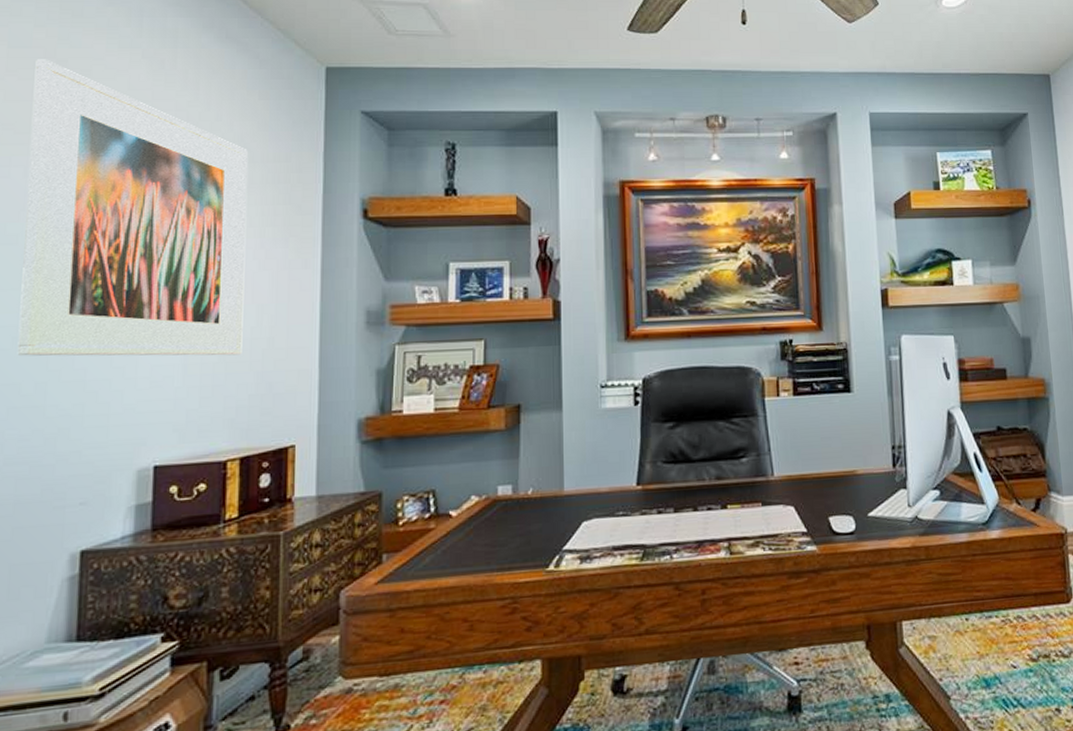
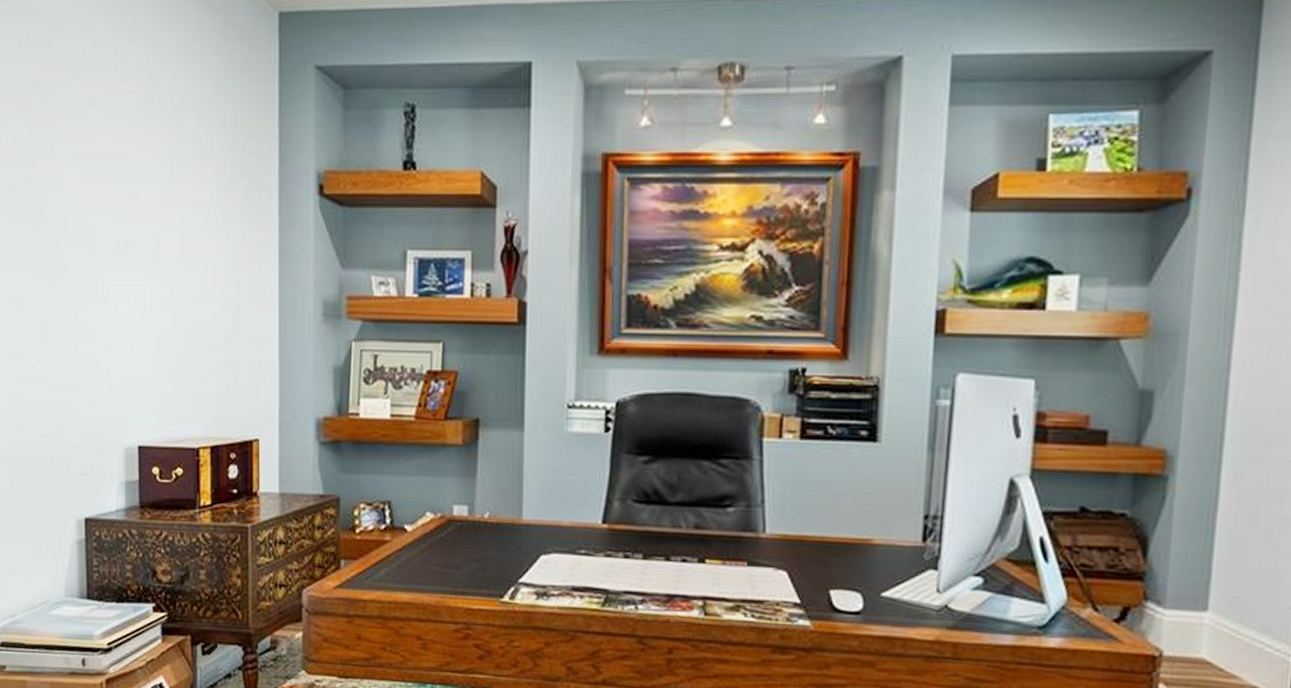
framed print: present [17,59,248,356] -> none [13,13,208,341]

